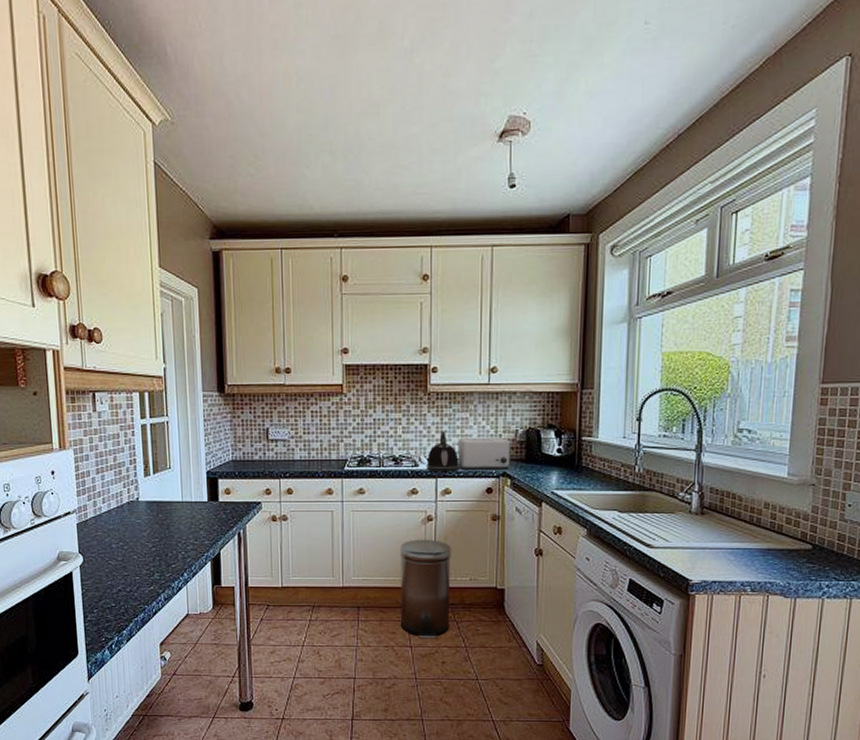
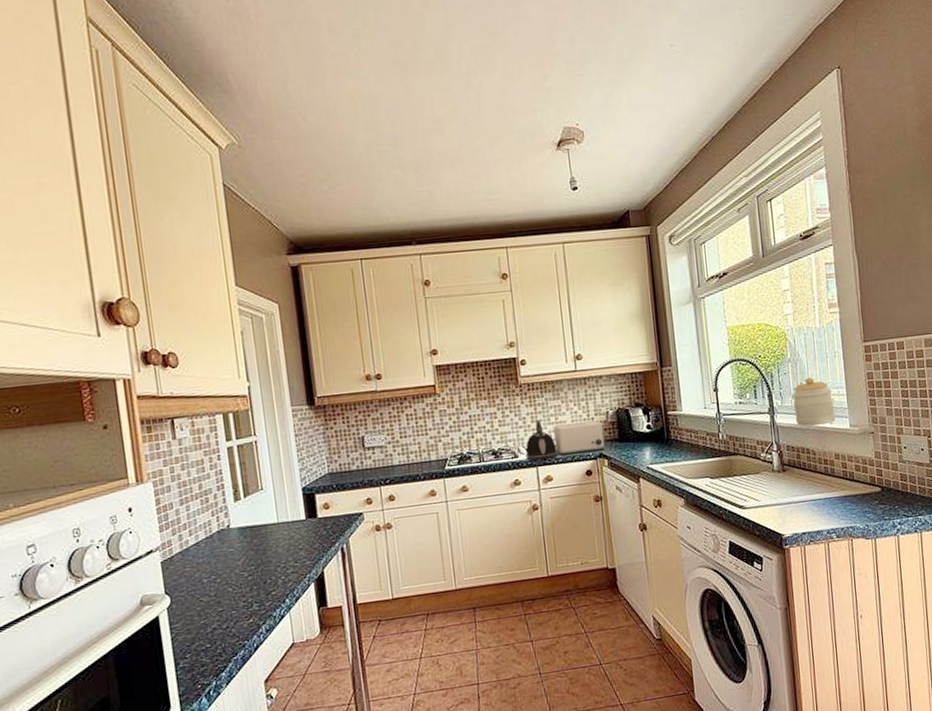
pedal bin: present [400,540,451,639] -> none [509,528,567,631]
jar: none [725,417,774,470] -> present [792,377,836,427]

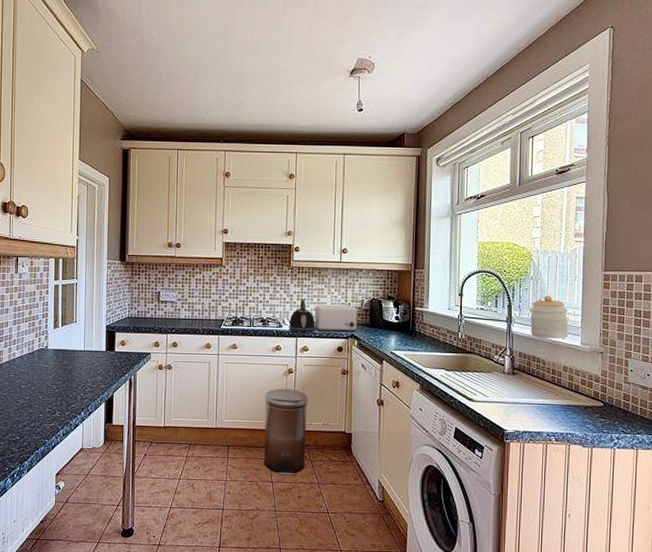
pedal bin: none [509,528,567,631] -> present [263,389,308,475]

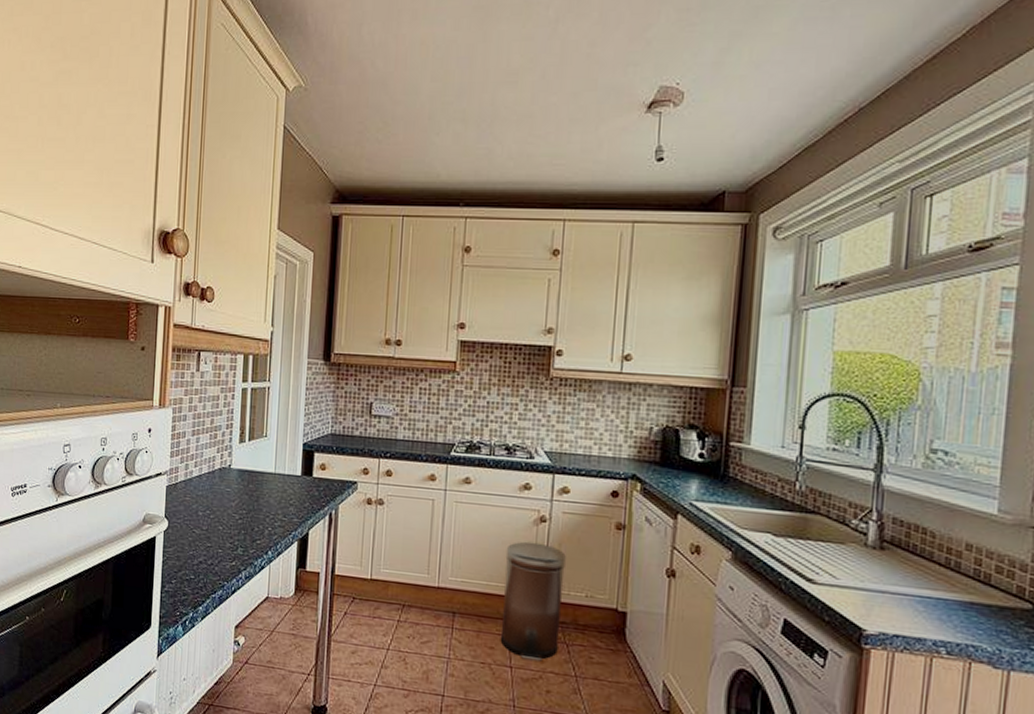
kettle: present [288,298,315,333] -> none [542,420,581,469]
toaster: present [314,305,358,333] -> none [579,431,643,473]
jar: present [530,296,569,340] -> none [913,435,979,503]

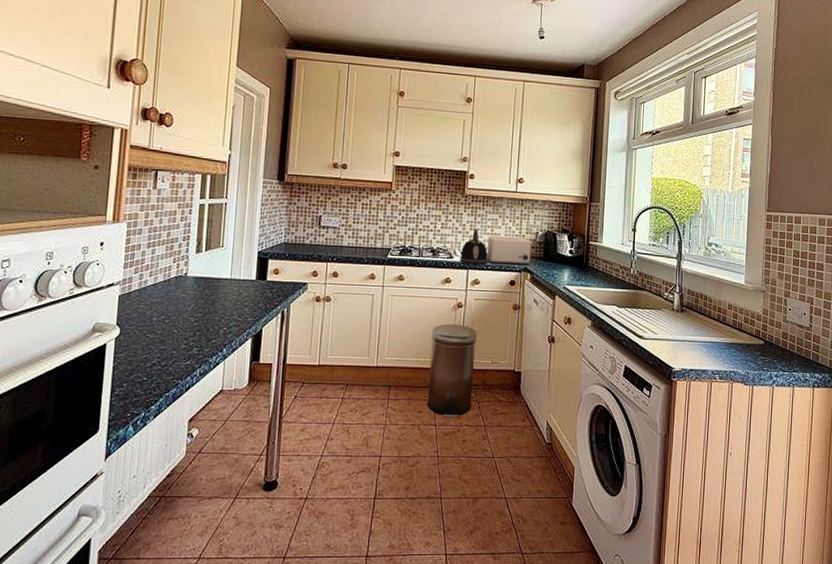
kettle: none [542,420,581,469] -> present [459,228,488,265]
toaster: none [579,431,643,473] -> present [486,236,532,266]

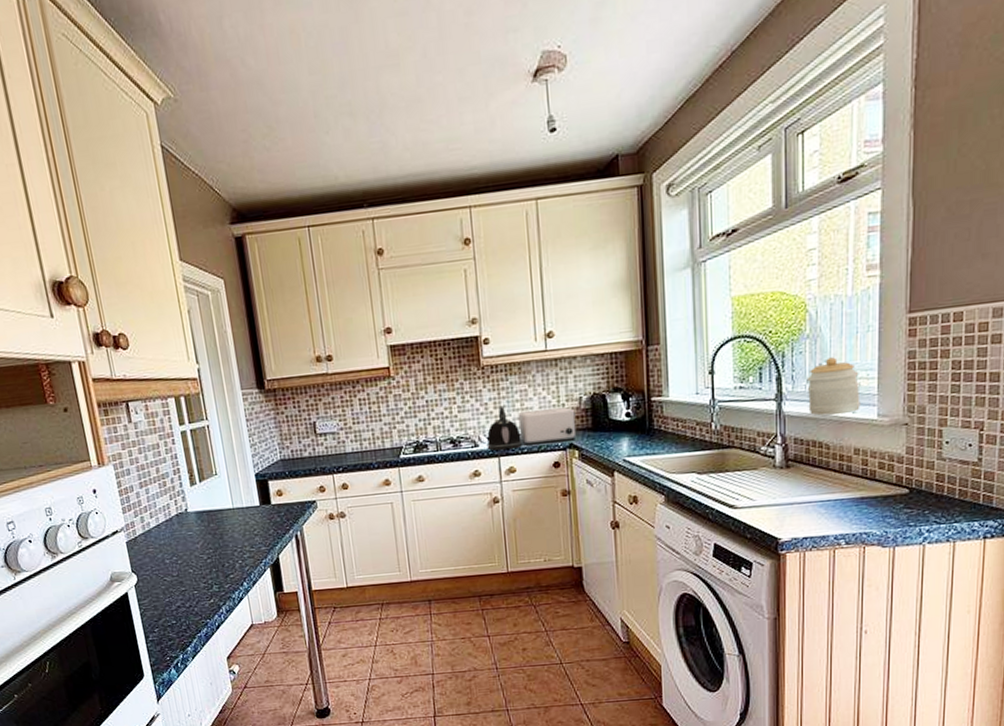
pedal bin: present [427,324,477,418] -> none [467,523,527,627]
jar: none [699,234,734,278] -> present [806,357,861,416]

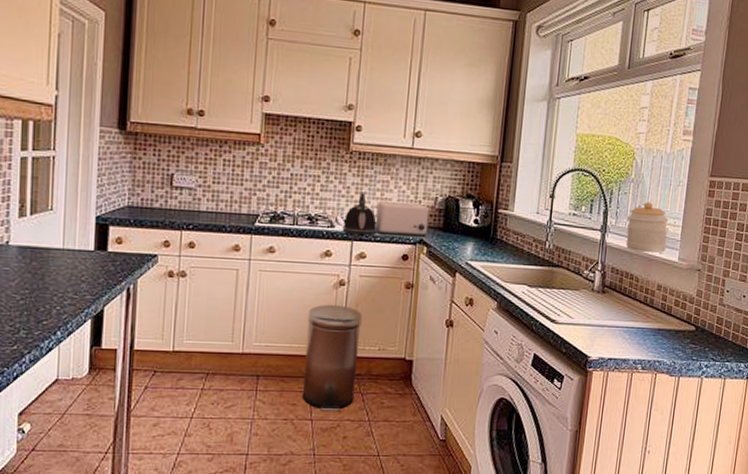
pedal bin: none [467,523,527,627] -> present [302,305,362,411]

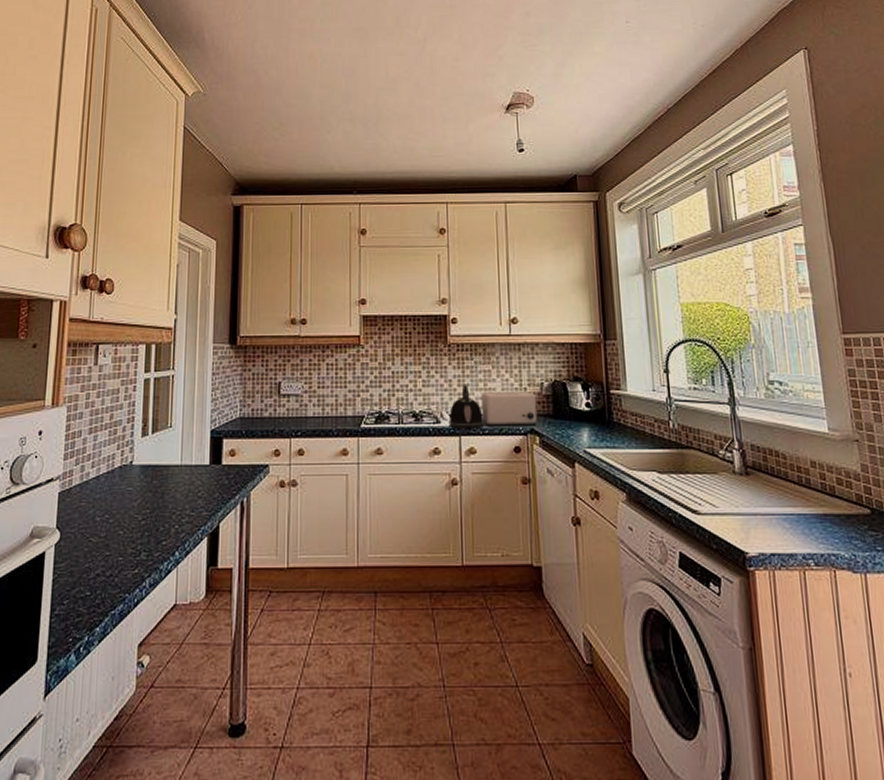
pedal bin: present [302,305,362,411] -> none [422,508,481,632]
jar: present [626,202,669,254] -> none [756,368,811,425]

